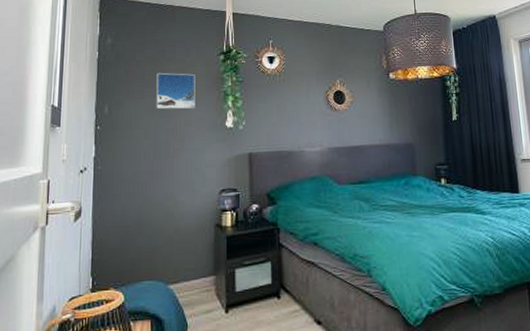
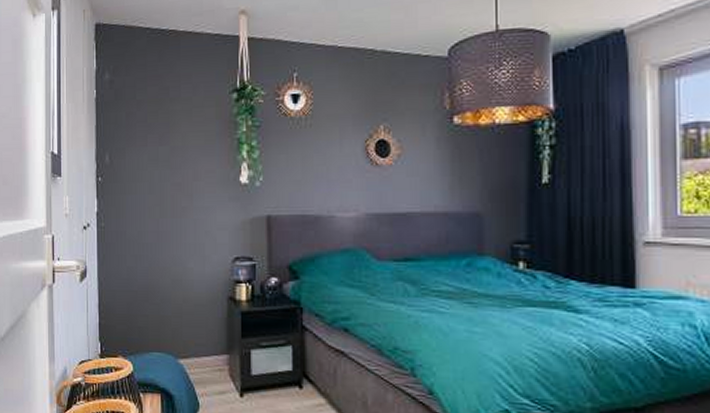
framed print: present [156,72,195,110] -> none [160,115,204,160]

